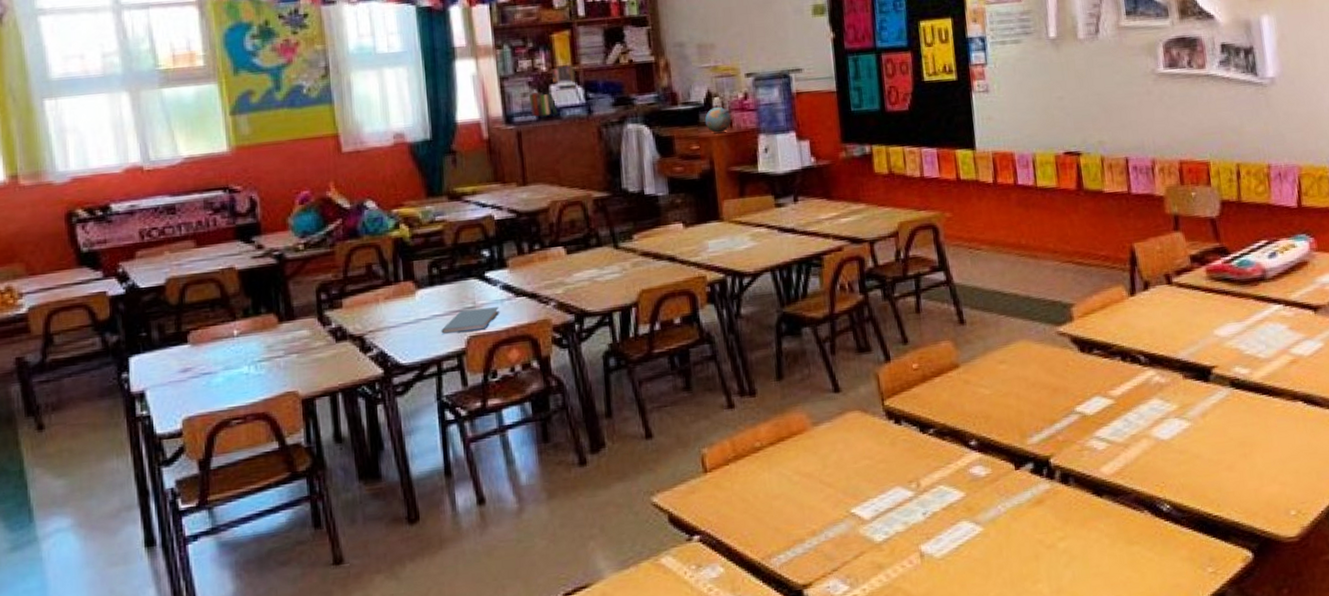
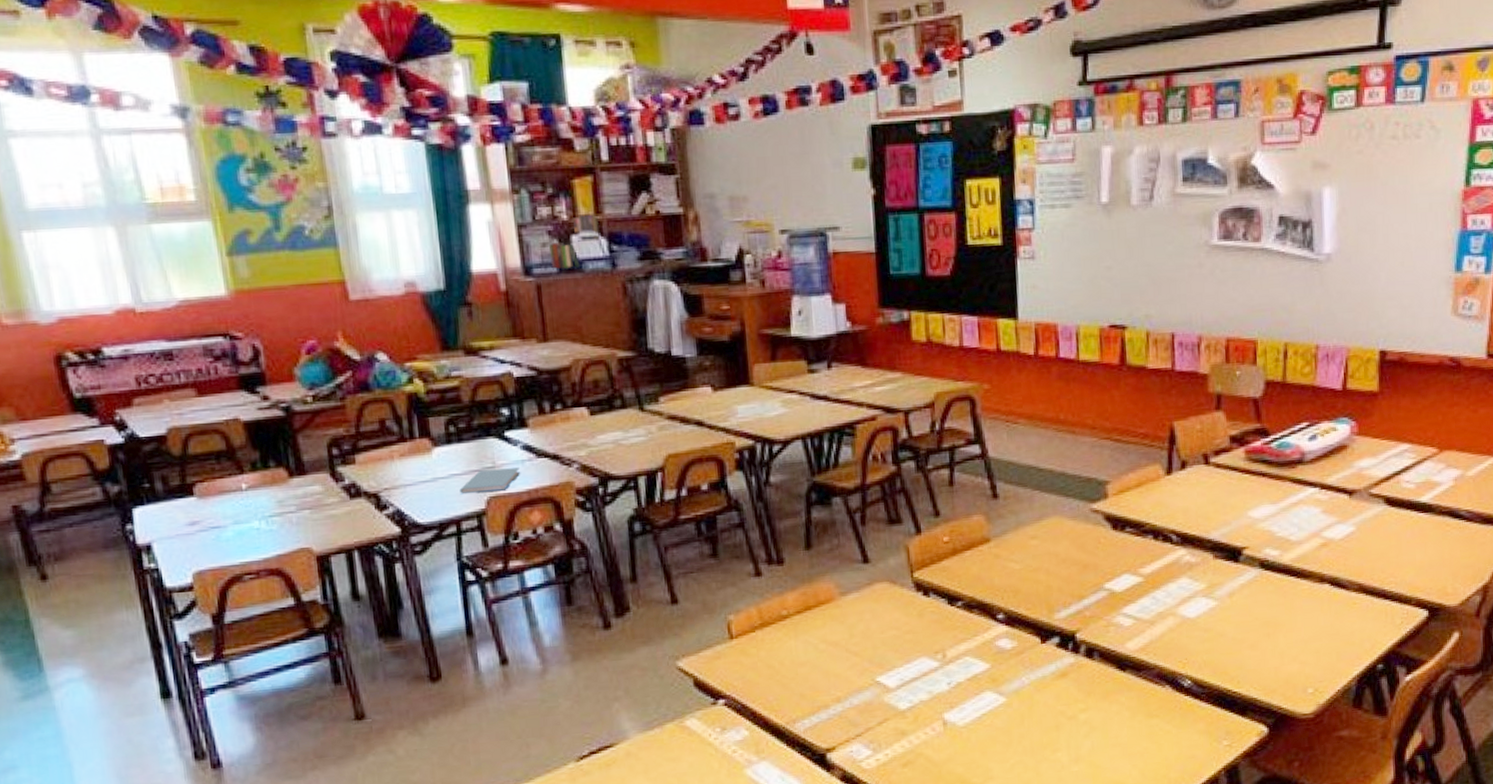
globe: present [704,106,731,134] -> none [735,264,764,294]

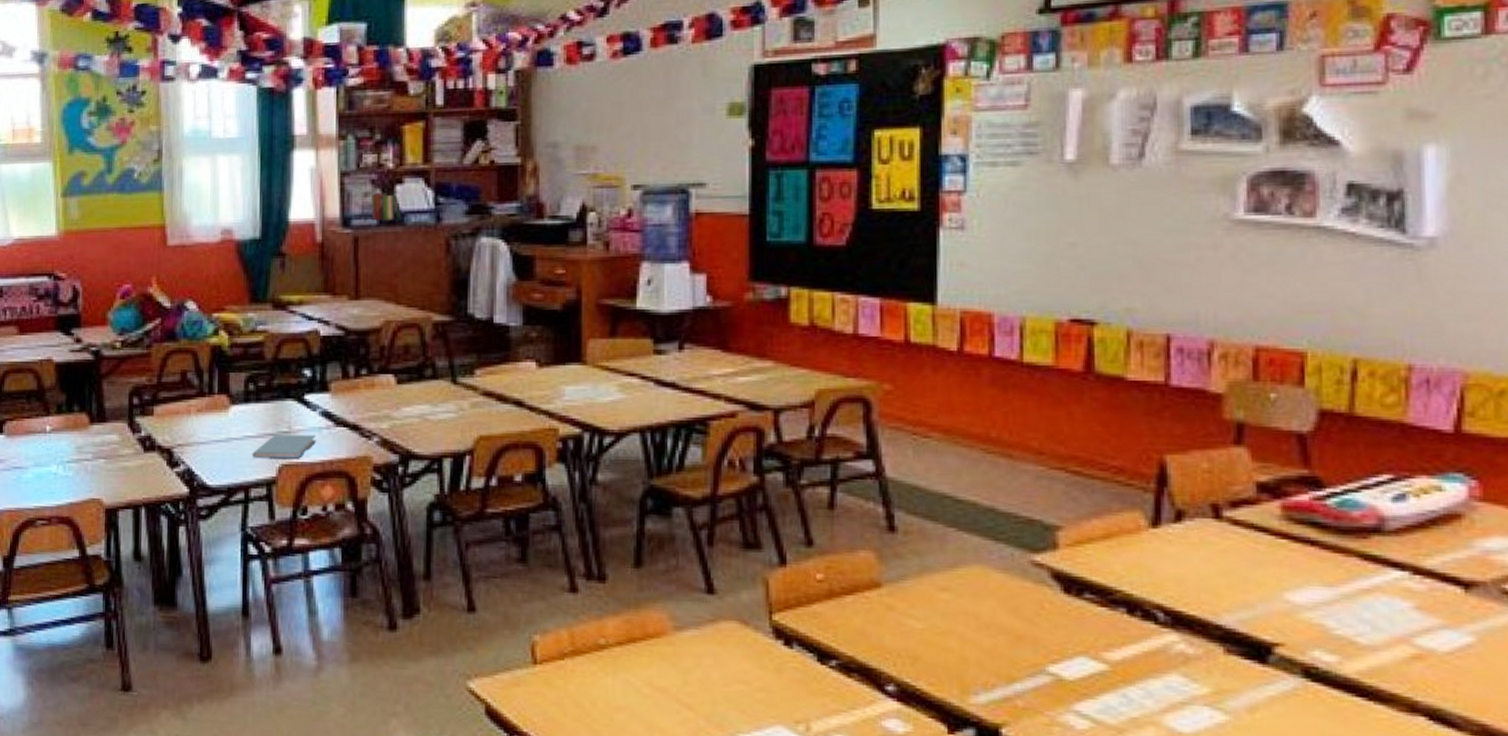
books: present [572,214,600,242] -> none [398,163,427,192]

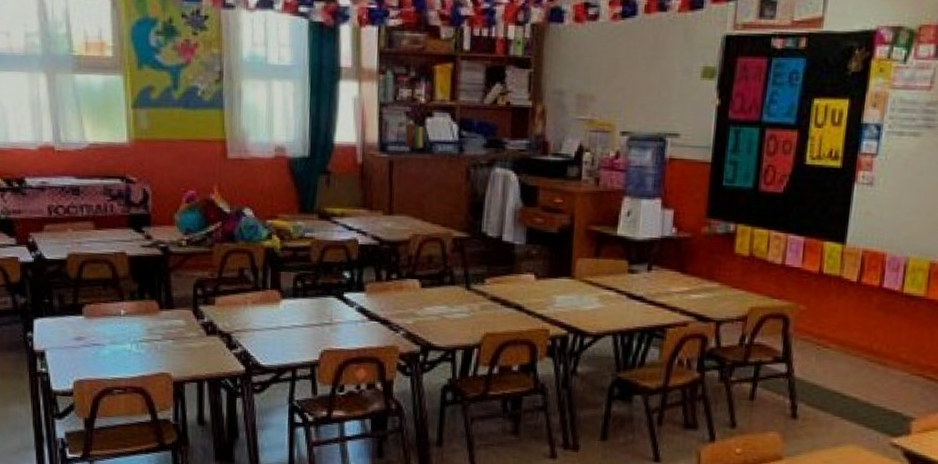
book: present [252,434,316,459] -> none [299,325,353,346]

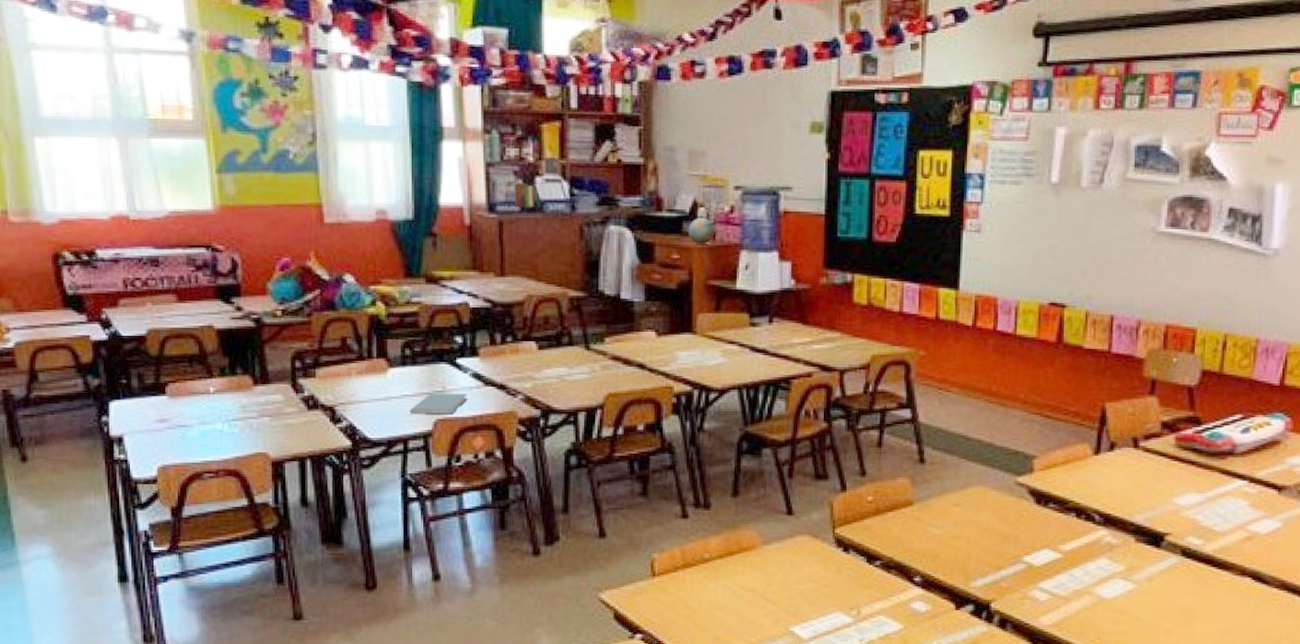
book: none [299,325,353,346] -> present [410,393,467,414]
books: none [429,99,453,125] -> present [538,158,563,184]
globe: none [572,162,599,190] -> present [688,217,714,245]

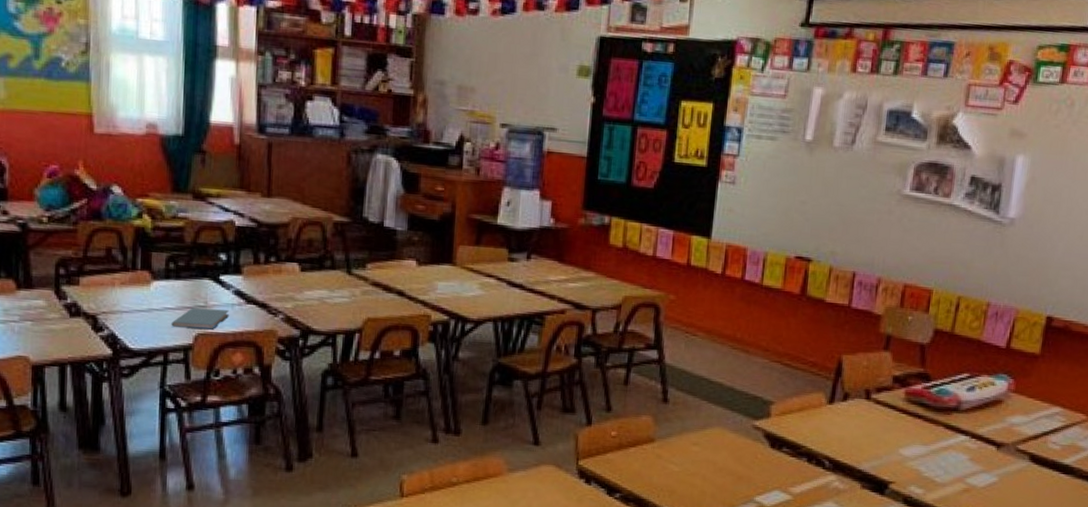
books: present [513,182,541,209] -> none [284,105,311,132]
books: present [538,158,563,184] -> none [309,83,334,110]
globe: present [688,217,714,245] -> none [453,152,480,179]

